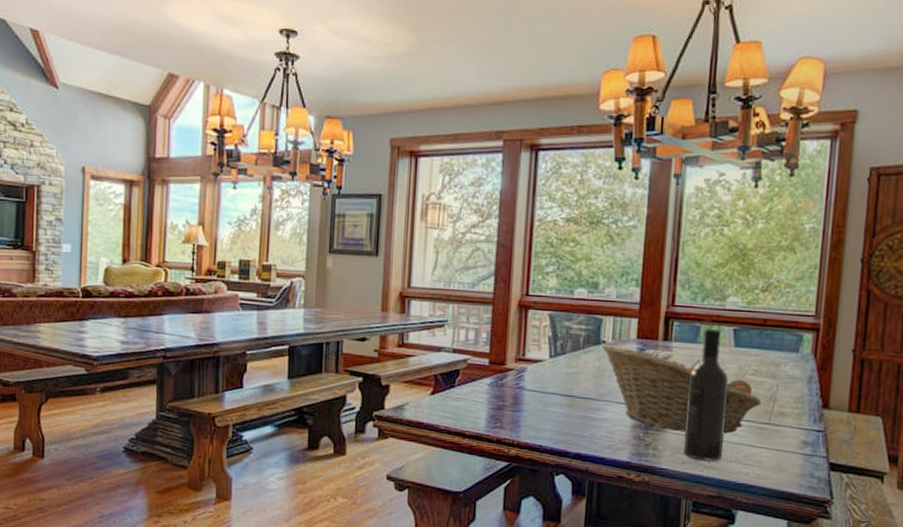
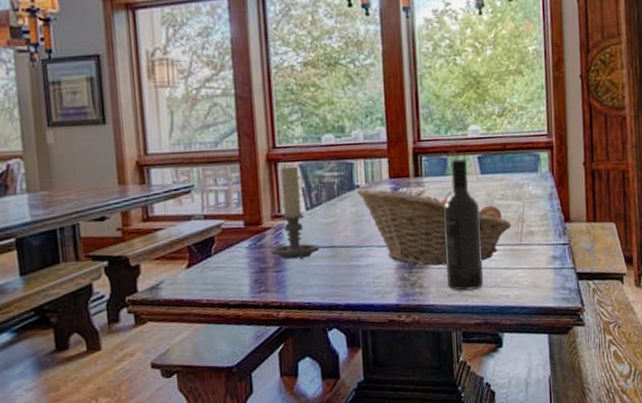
candle holder: none [510,313,558,404] -> present [270,165,320,260]

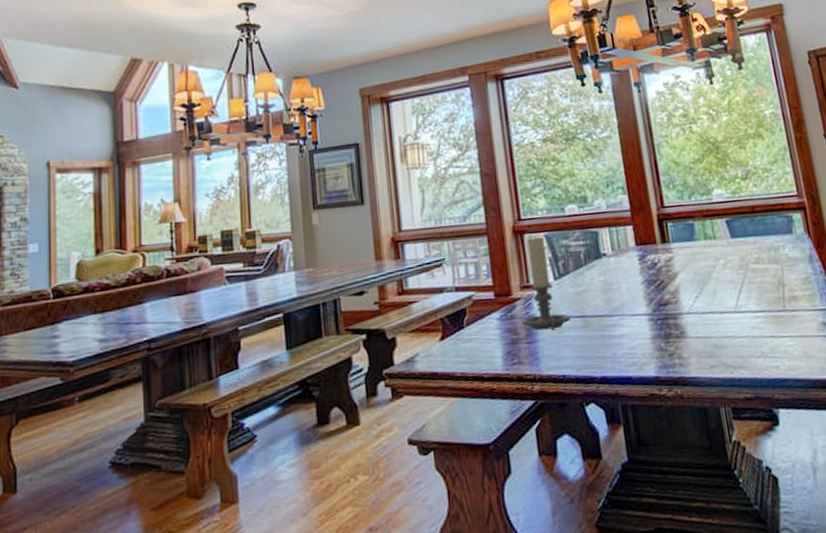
fruit basket: present [356,188,512,266] -> none [603,255,772,336]
wine bottle: present [443,159,484,291] -> none [695,223,749,362]

